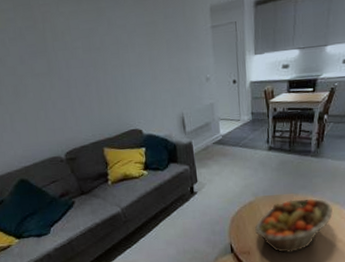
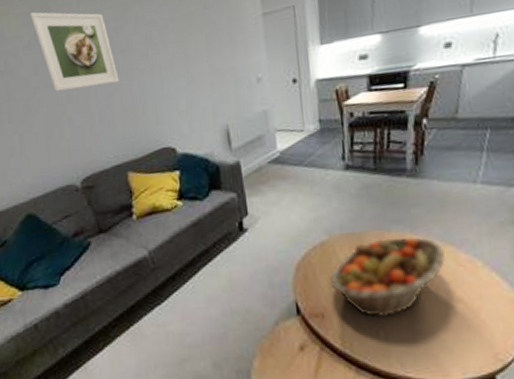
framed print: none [13,8,95,80] -> present [29,11,119,92]

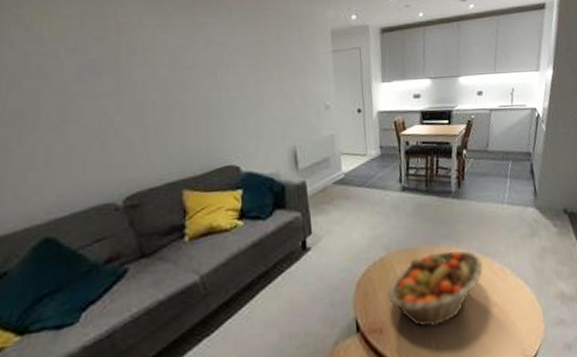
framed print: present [29,11,119,92] -> none [79,16,182,101]

